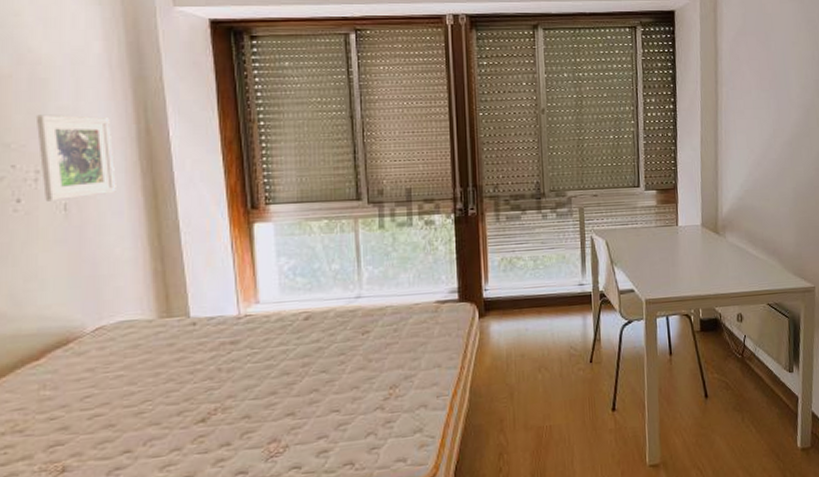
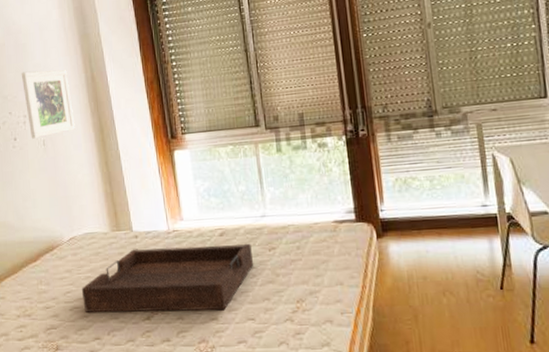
tray: none [107,327,344,421] -> present [81,243,254,313]

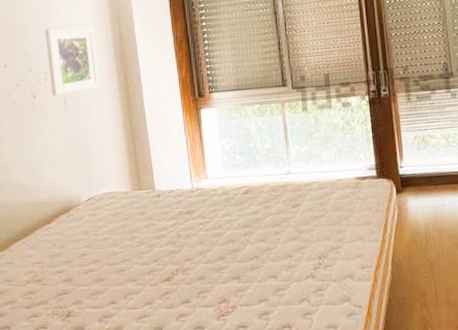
tray: present [81,243,254,313] -> none [98,200,278,276]

